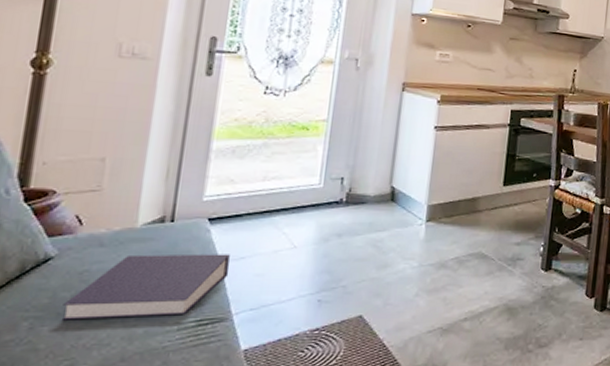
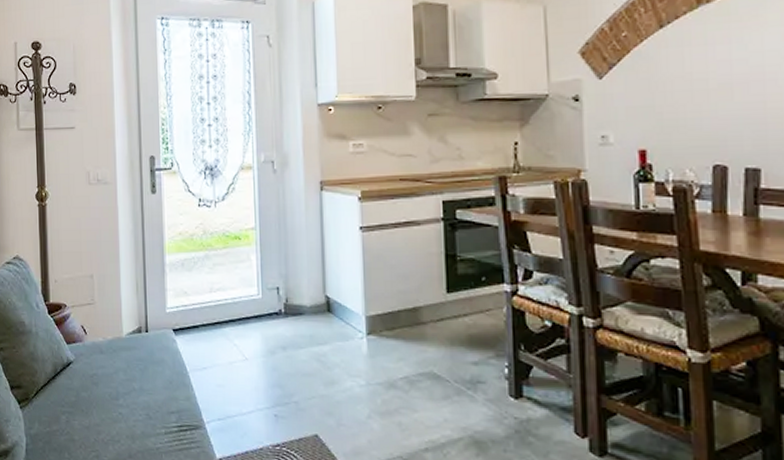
book: present [63,254,230,320] -> none [84,361,196,420]

